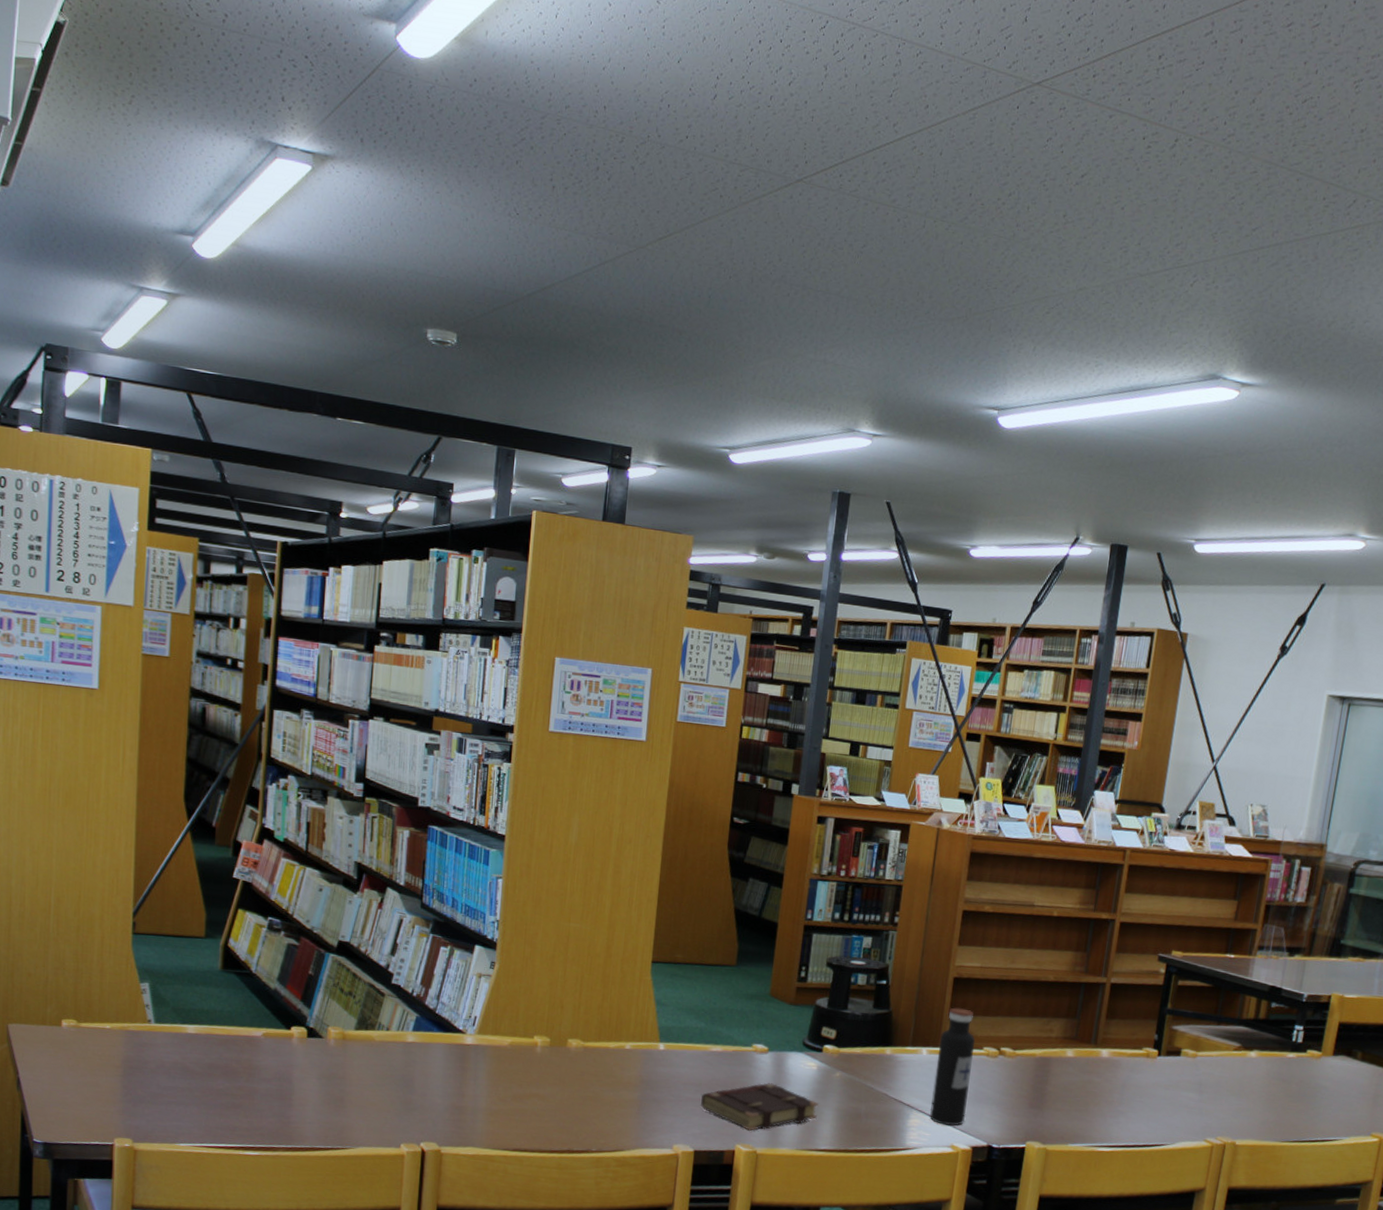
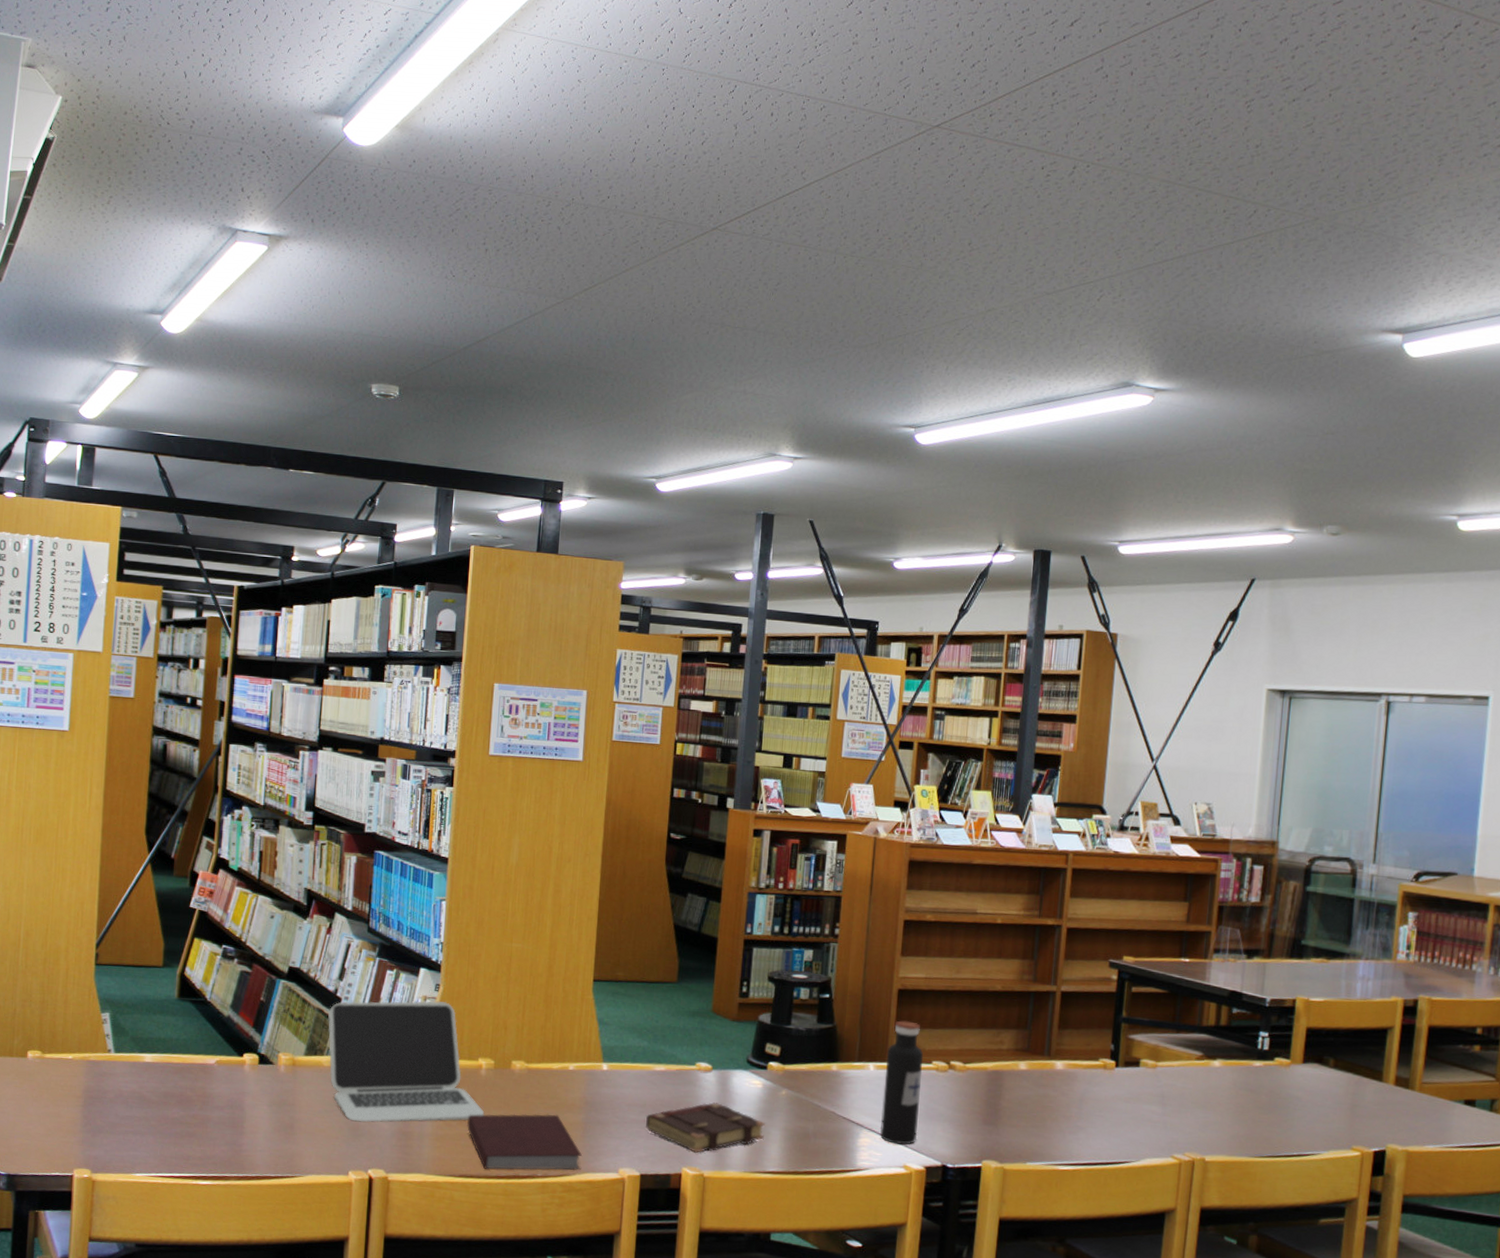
laptop: none [379,977,540,1097] -> present [328,1000,485,1123]
notebook: none [522,1090,636,1146] -> present [467,1114,582,1171]

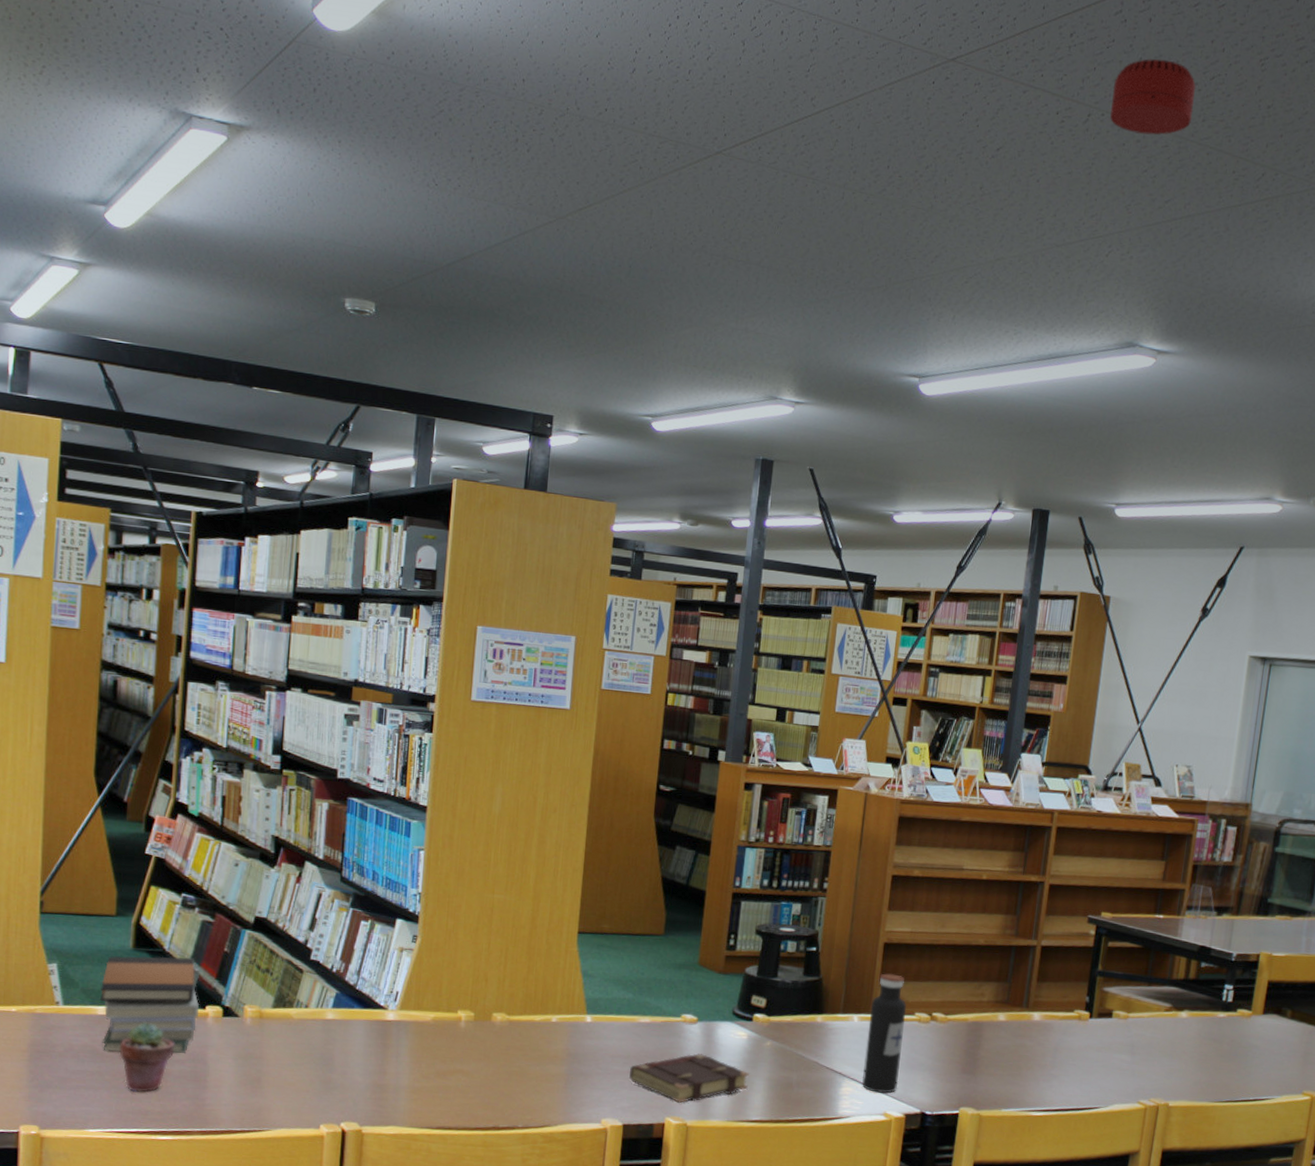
book stack: none [148,1005,238,1100] -> present [100,955,199,1054]
potted succulent: none [164,1070,215,1138] -> present [119,1023,175,1093]
laptop: present [328,1000,485,1123] -> none [298,952,464,1076]
notebook: present [467,1114,582,1171] -> none [445,1065,564,1122]
smoke detector: none [1096,109,1181,182] -> present [1110,58,1196,135]

